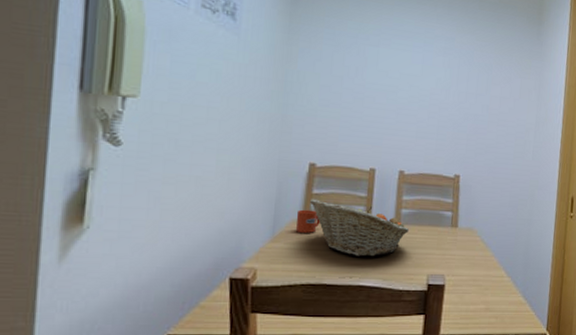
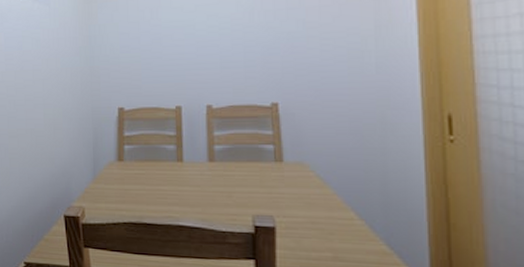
mug: present [295,209,320,233] -> none [112,152,134,174]
fruit basket: present [309,199,409,257] -> none [122,141,225,196]

